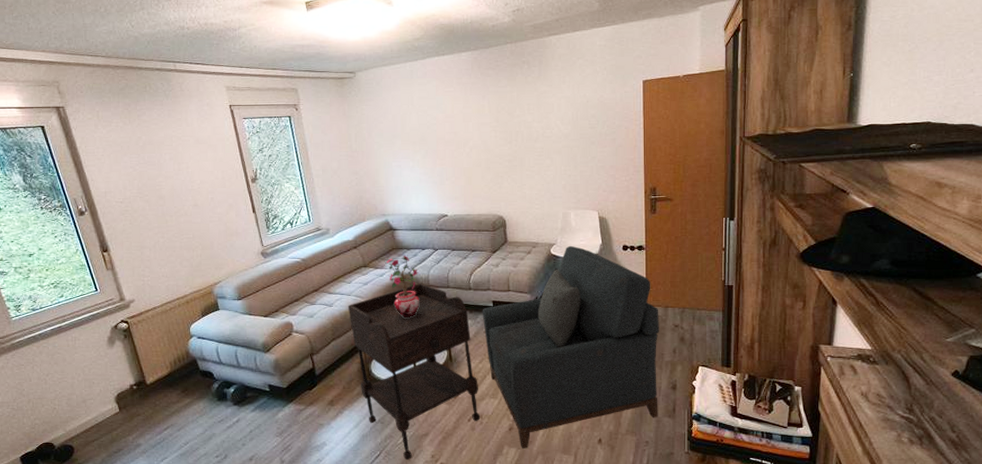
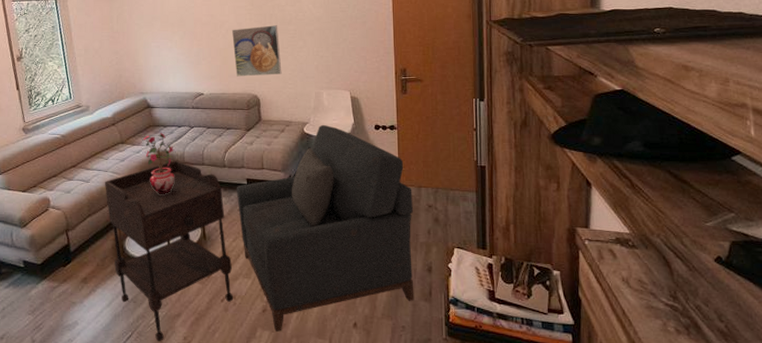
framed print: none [476,143,528,197] -> present [231,25,282,77]

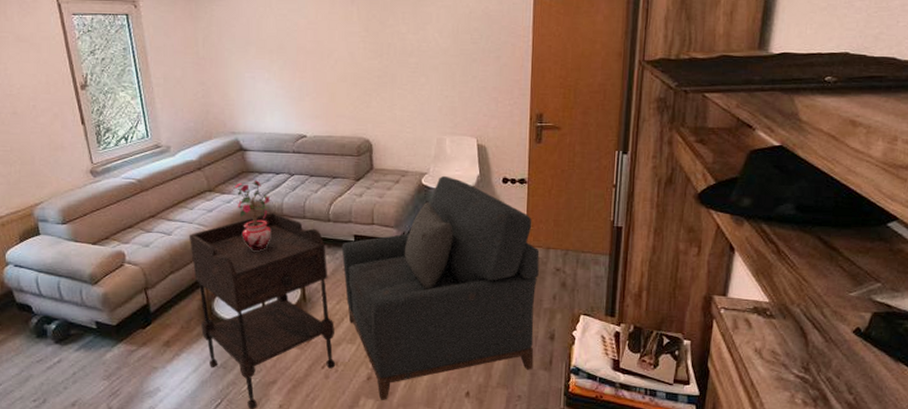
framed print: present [231,25,282,77] -> none [341,57,399,117]

